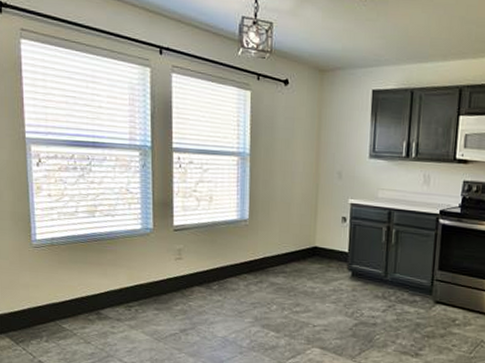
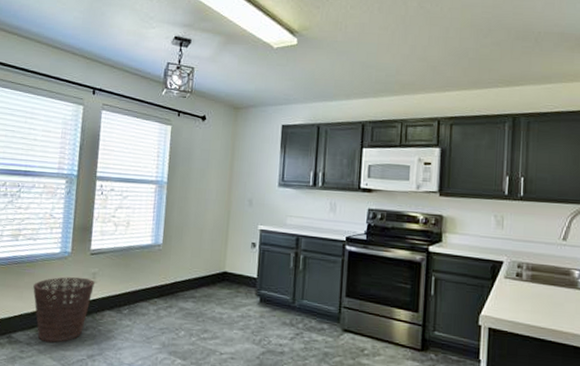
basket: none [117,253,180,318] -> present [33,277,95,343]

